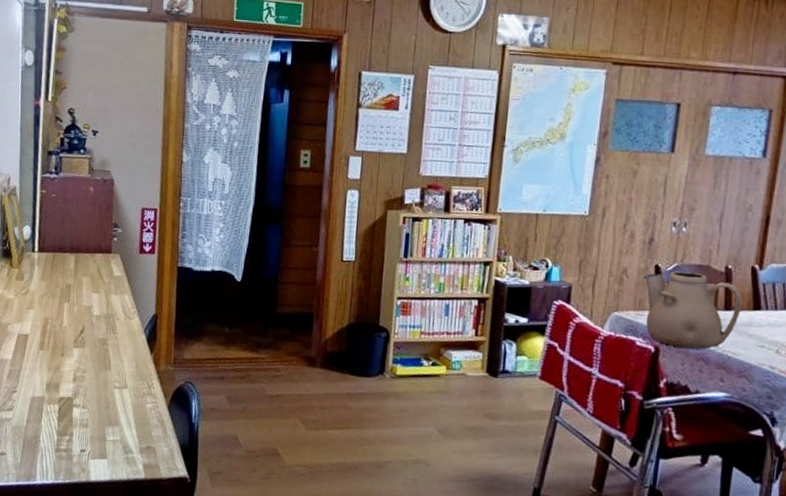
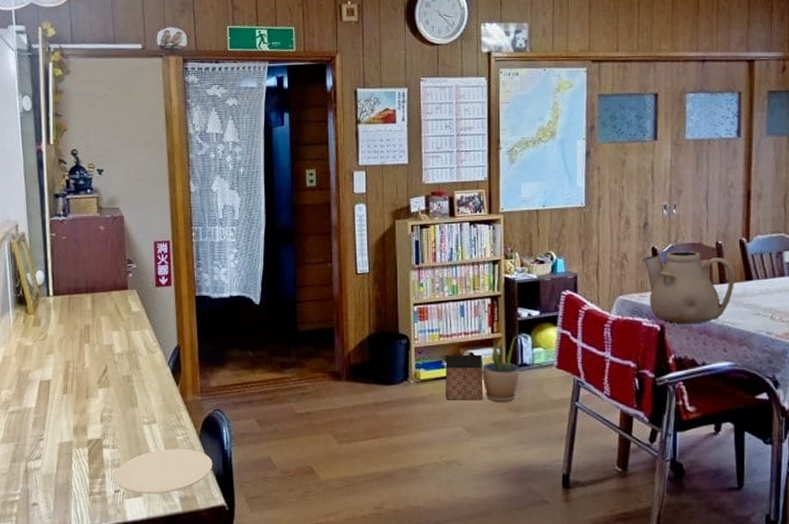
plate: none [82,414,179,459] -> present [115,448,213,495]
bag: none [421,352,463,404] -> present [445,352,484,401]
potted plant: none [460,341,502,408] -> present [482,336,519,402]

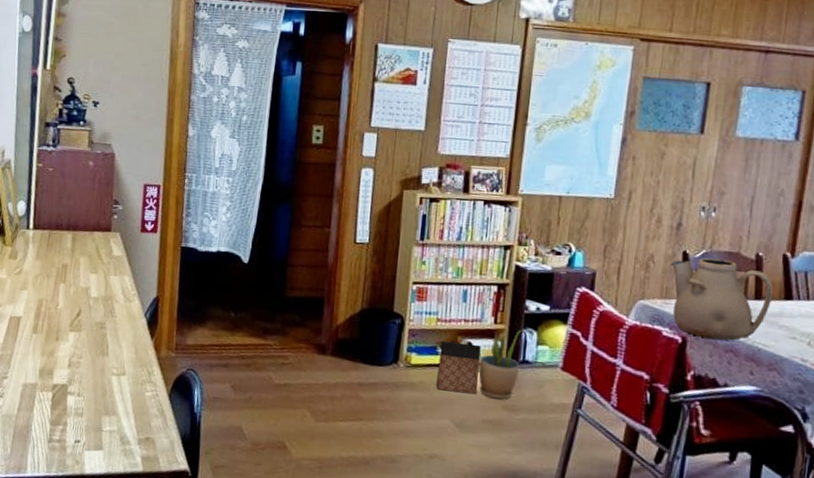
plate: present [115,448,213,495] -> none [76,403,181,451]

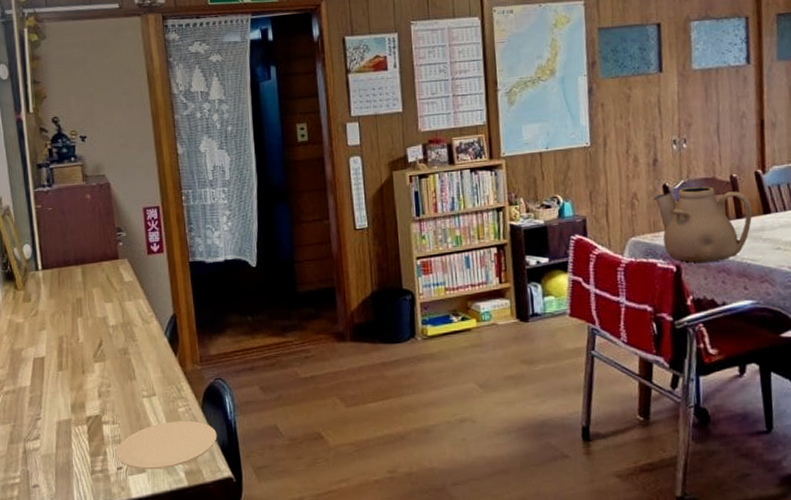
plate: none [76,403,181,451] -> present [116,420,217,470]
bag: present [436,340,481,395] -> none [453,304,495,356]
potted plant: present [478,330,522,400] -> none [492,285,531,355]

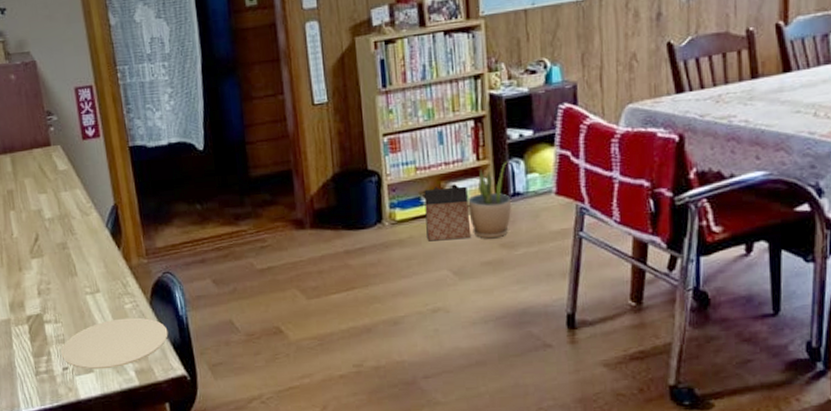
bag: none [453,304,495,356] -> present [424,184,472,242]
potted plant: none [492,285,531,355] -> present [468,162,512,239]
teapot: present [654,186,753,263] -> none [656,42,770,131]

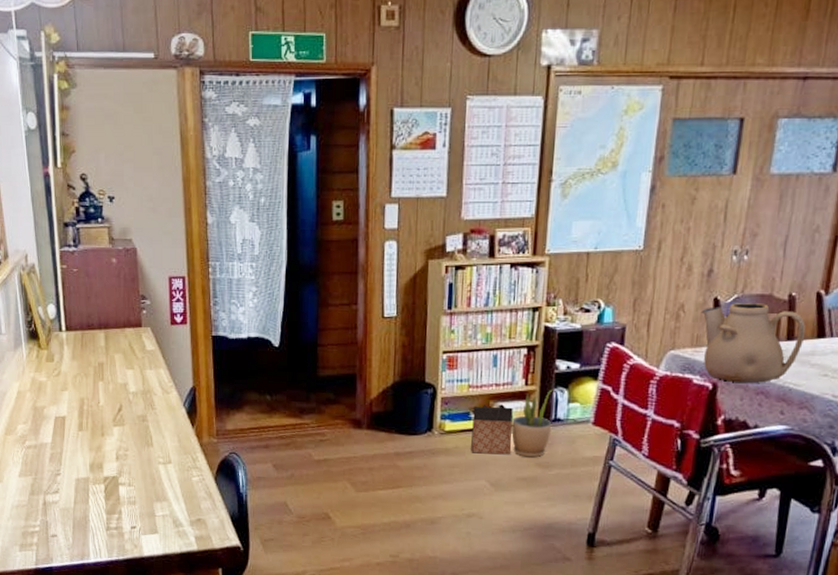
plate: present [61,317,168,370] -> none [131,488,228,532]
teapot: none [656,42,770,131] -> present [702,303,806,384]

